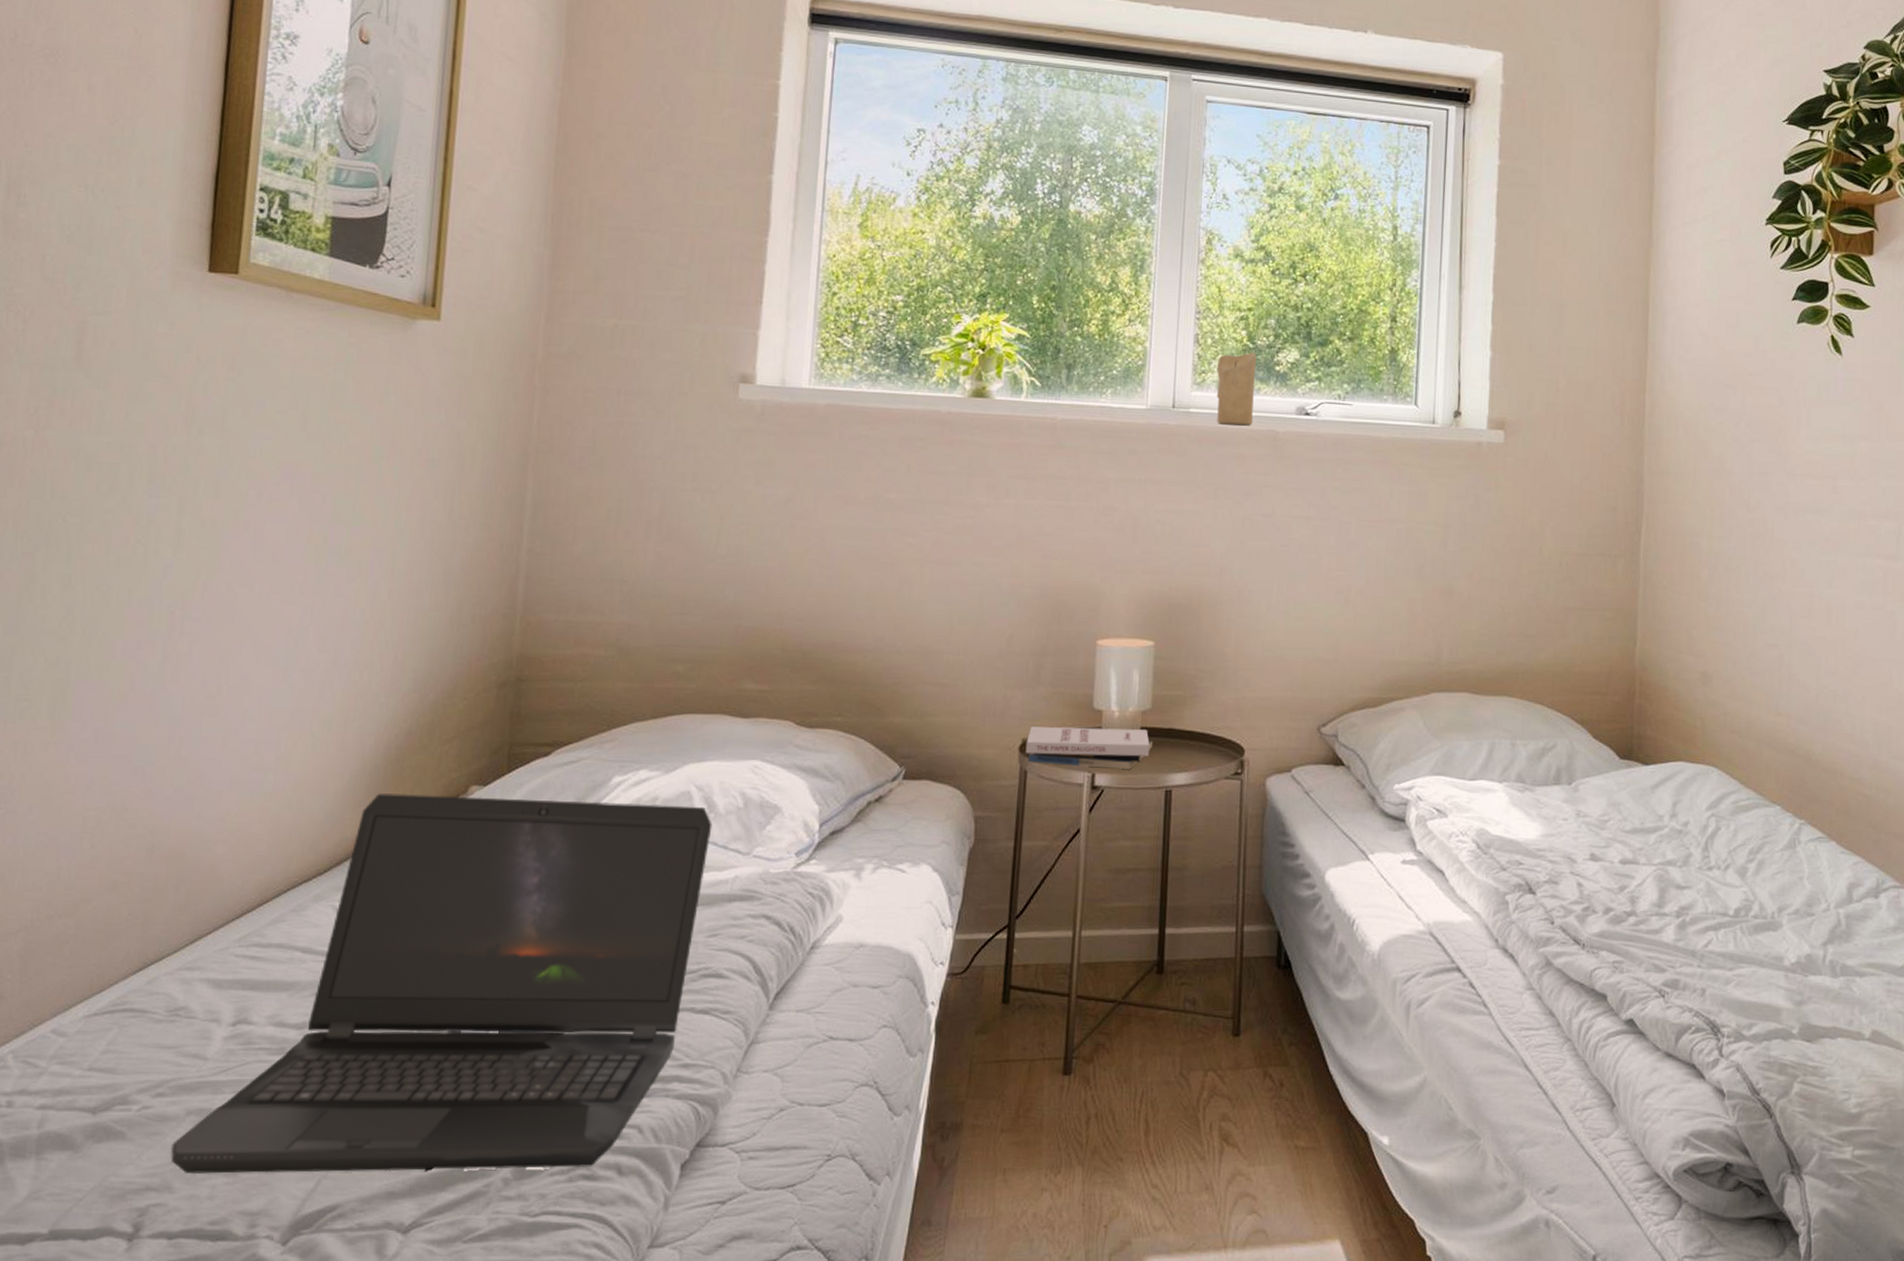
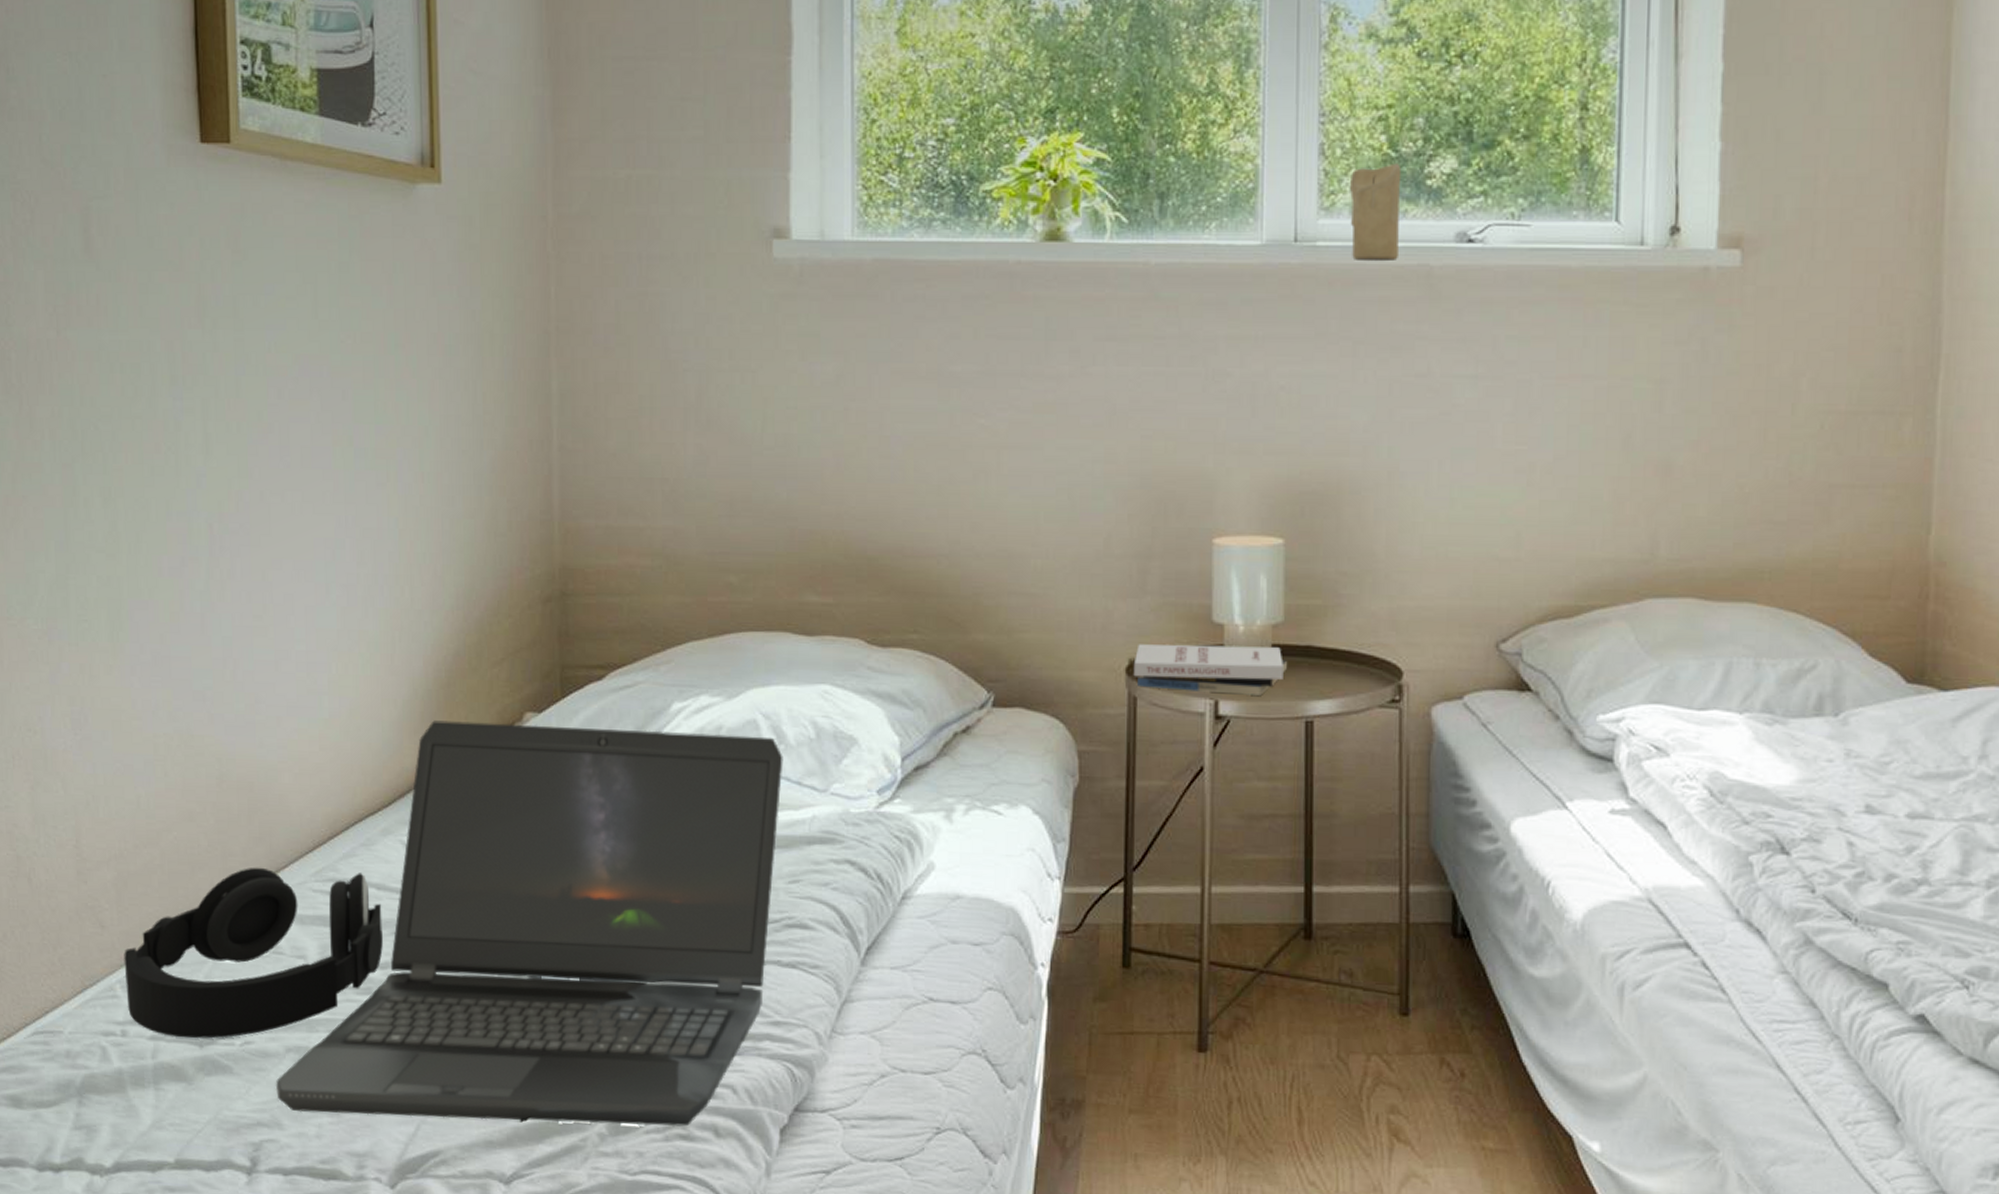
headphones: none [18,934,306,1105] -> present [124,867,383,1039]

